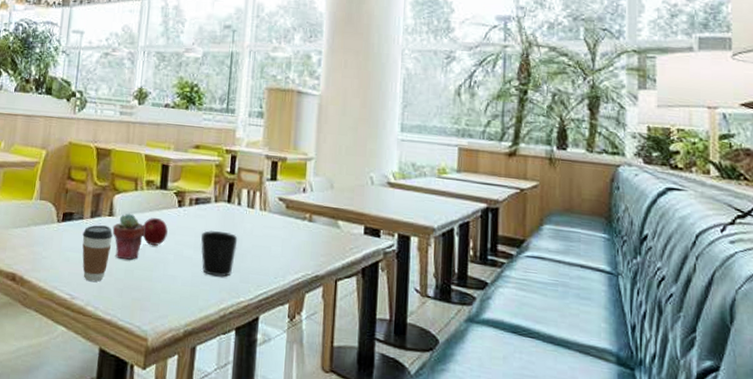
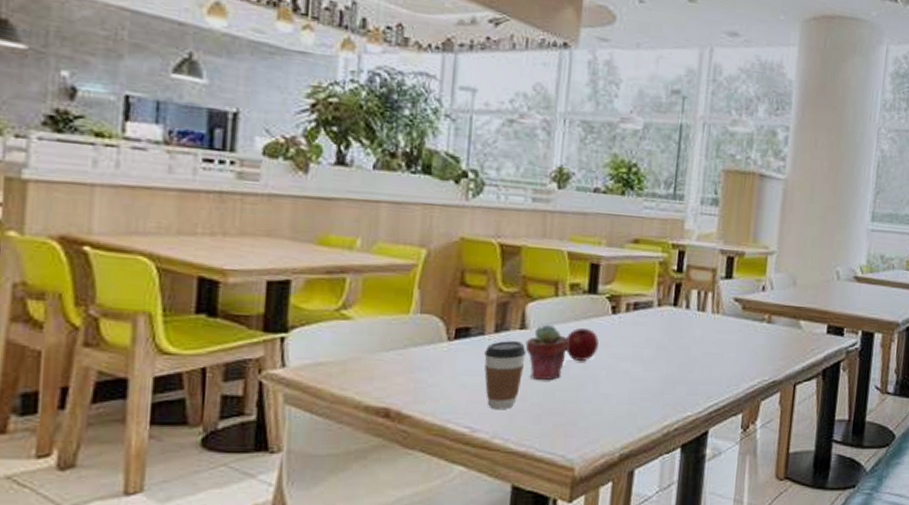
cup: present [201,230,238,277] -> none [640,339,685,391]

